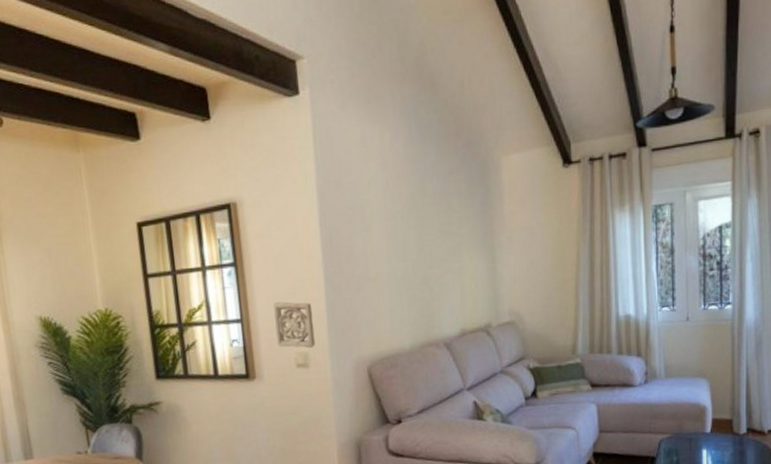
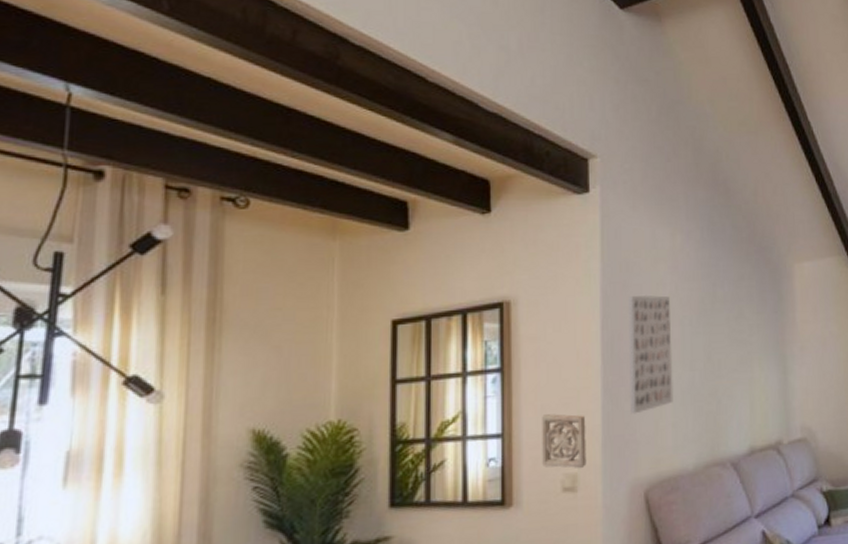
wall art: none [343,192,390,302] -> present [628,294,674,415]

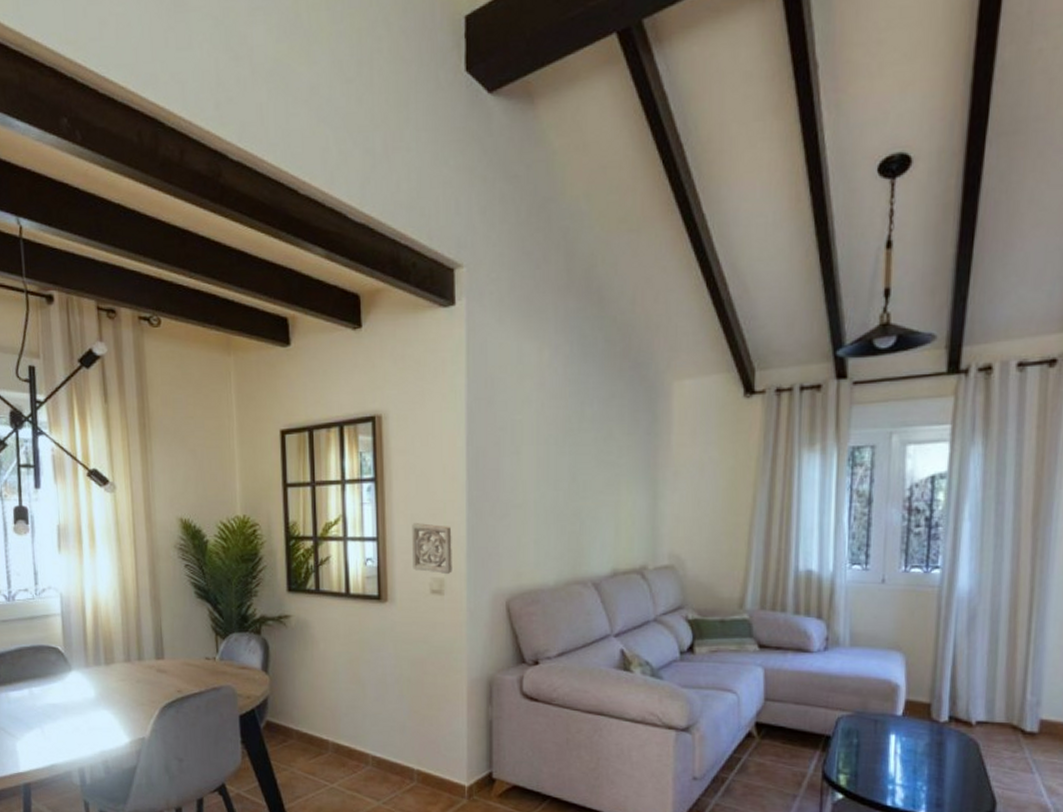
wall art: present [628,294,674,415] -> none [492,412,537,529]

